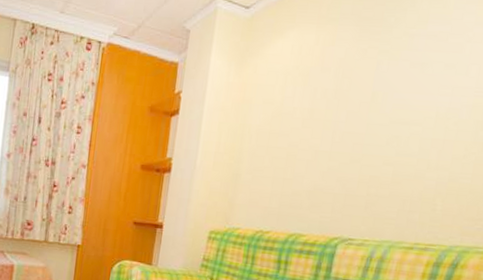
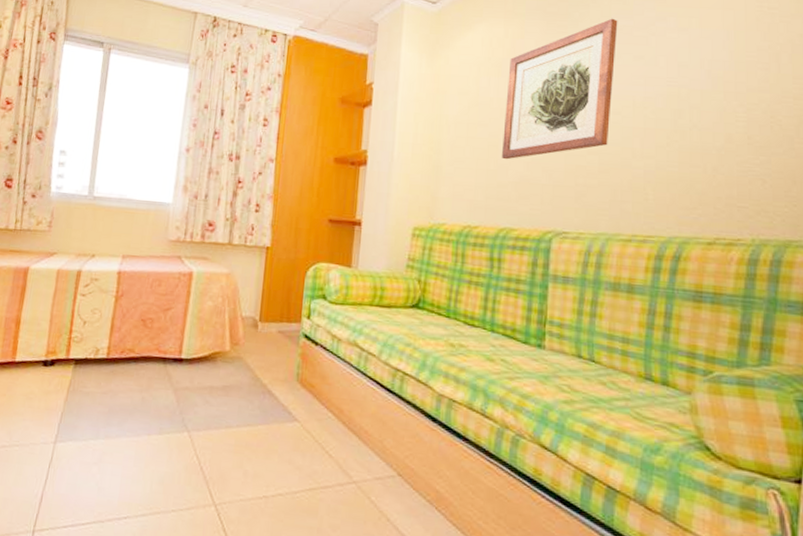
wall art: none [299,23,435,169] -> present [502,18,618,160]

